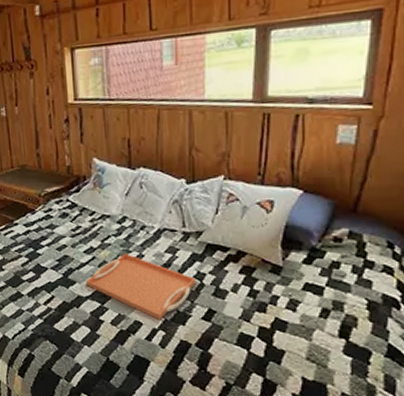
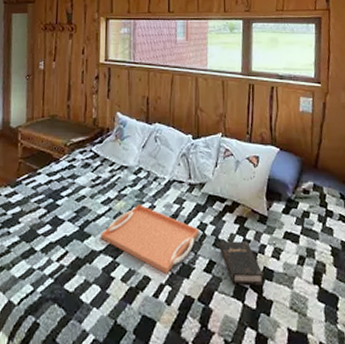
hardback book: none [220,291,275,336] -> present [219,241,264,286]

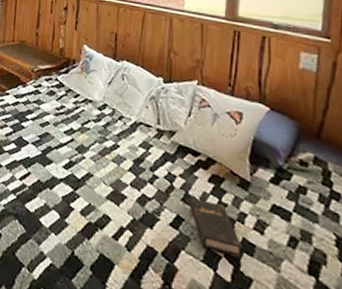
serving tray: present [100,205,199,275] -> none [61,141,166,219]

